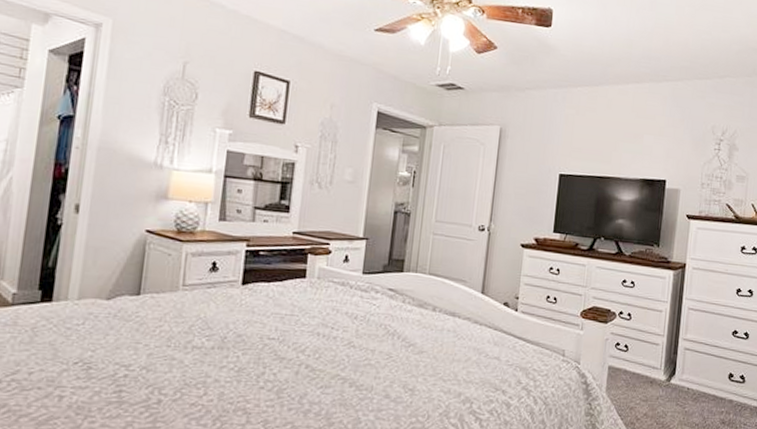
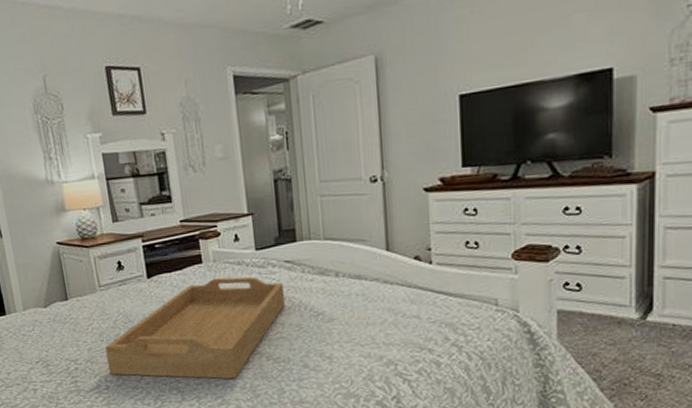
serving tray: none [167,295,383,404] -> present [105,277,286,379]

